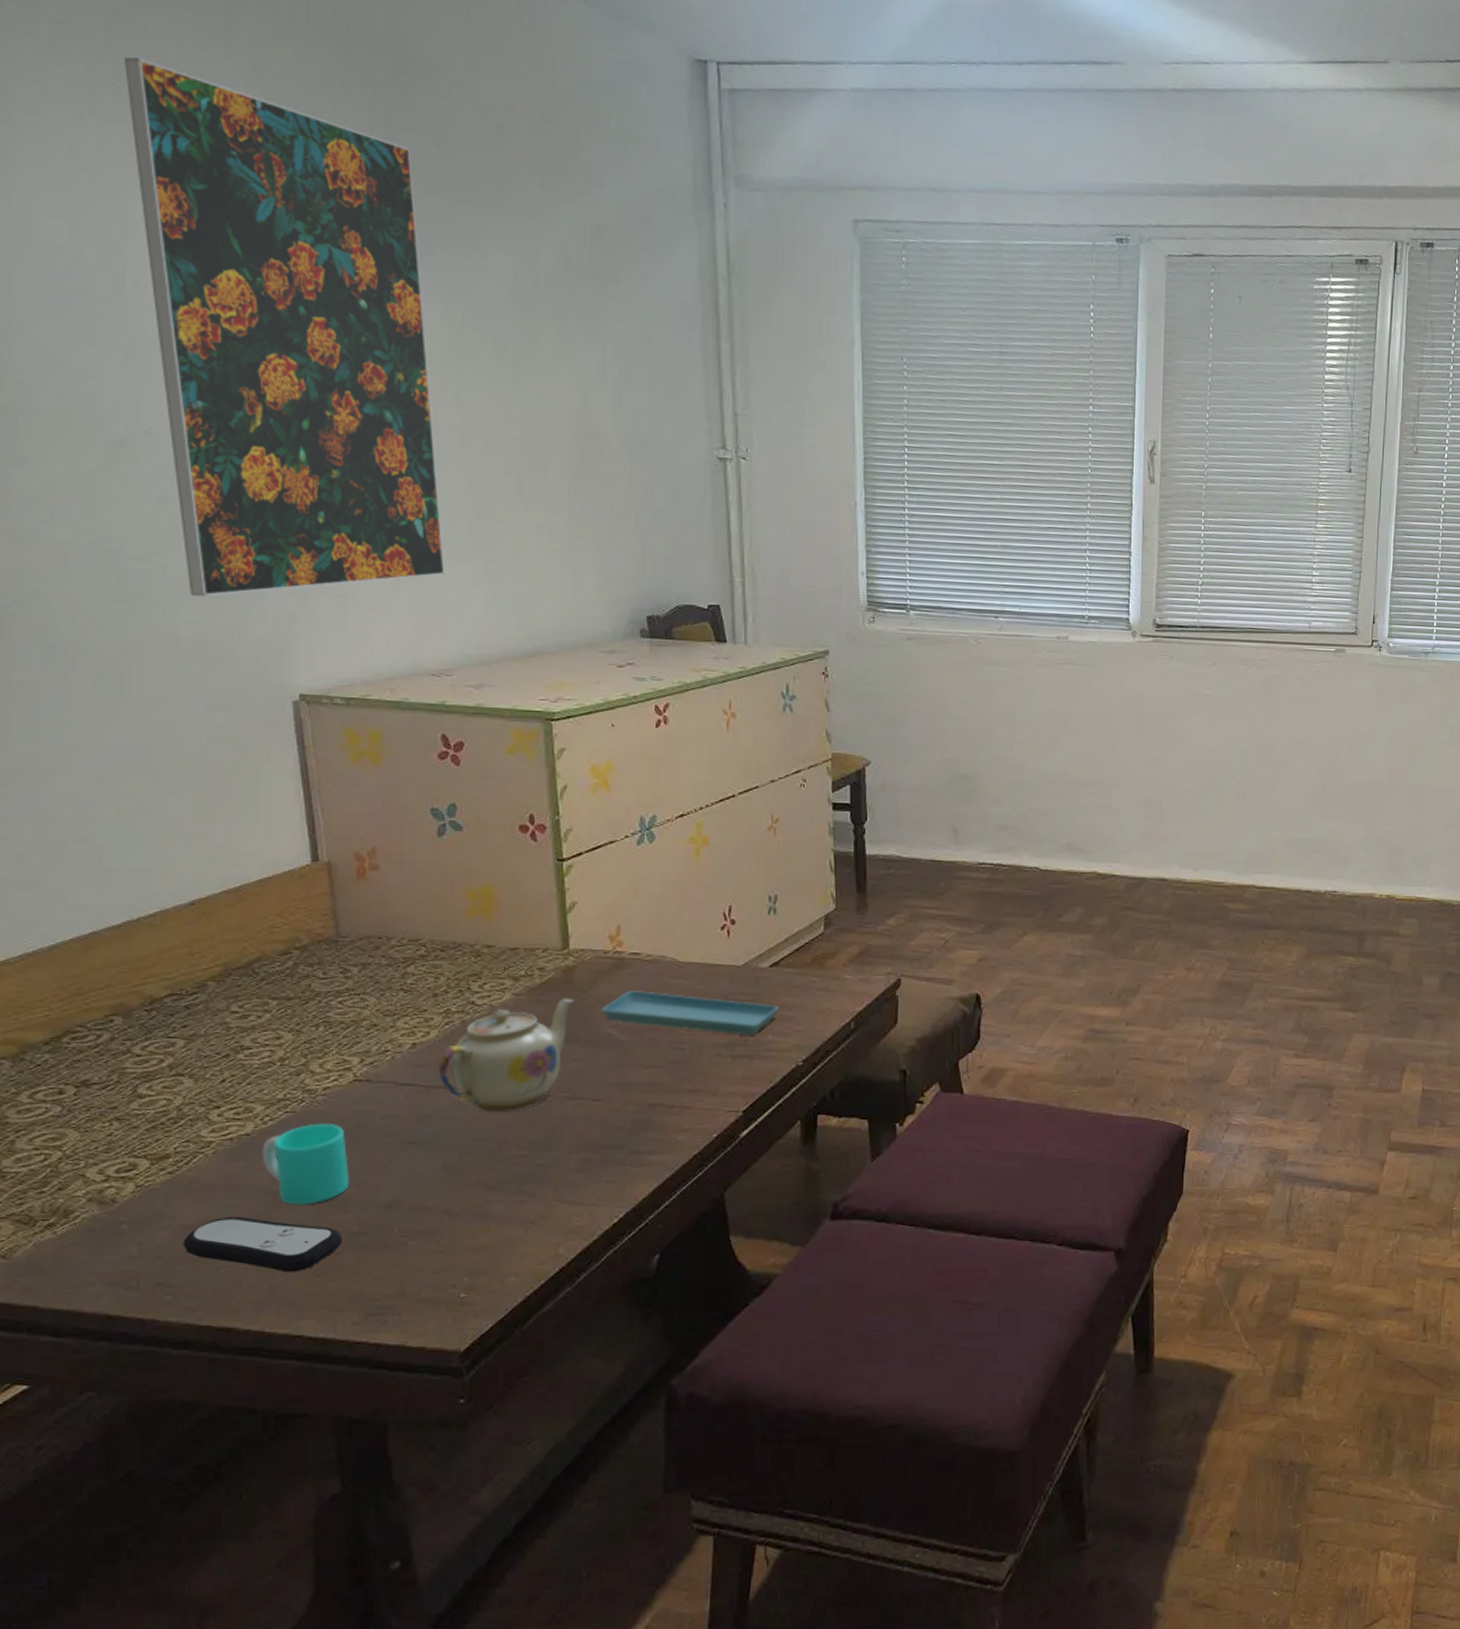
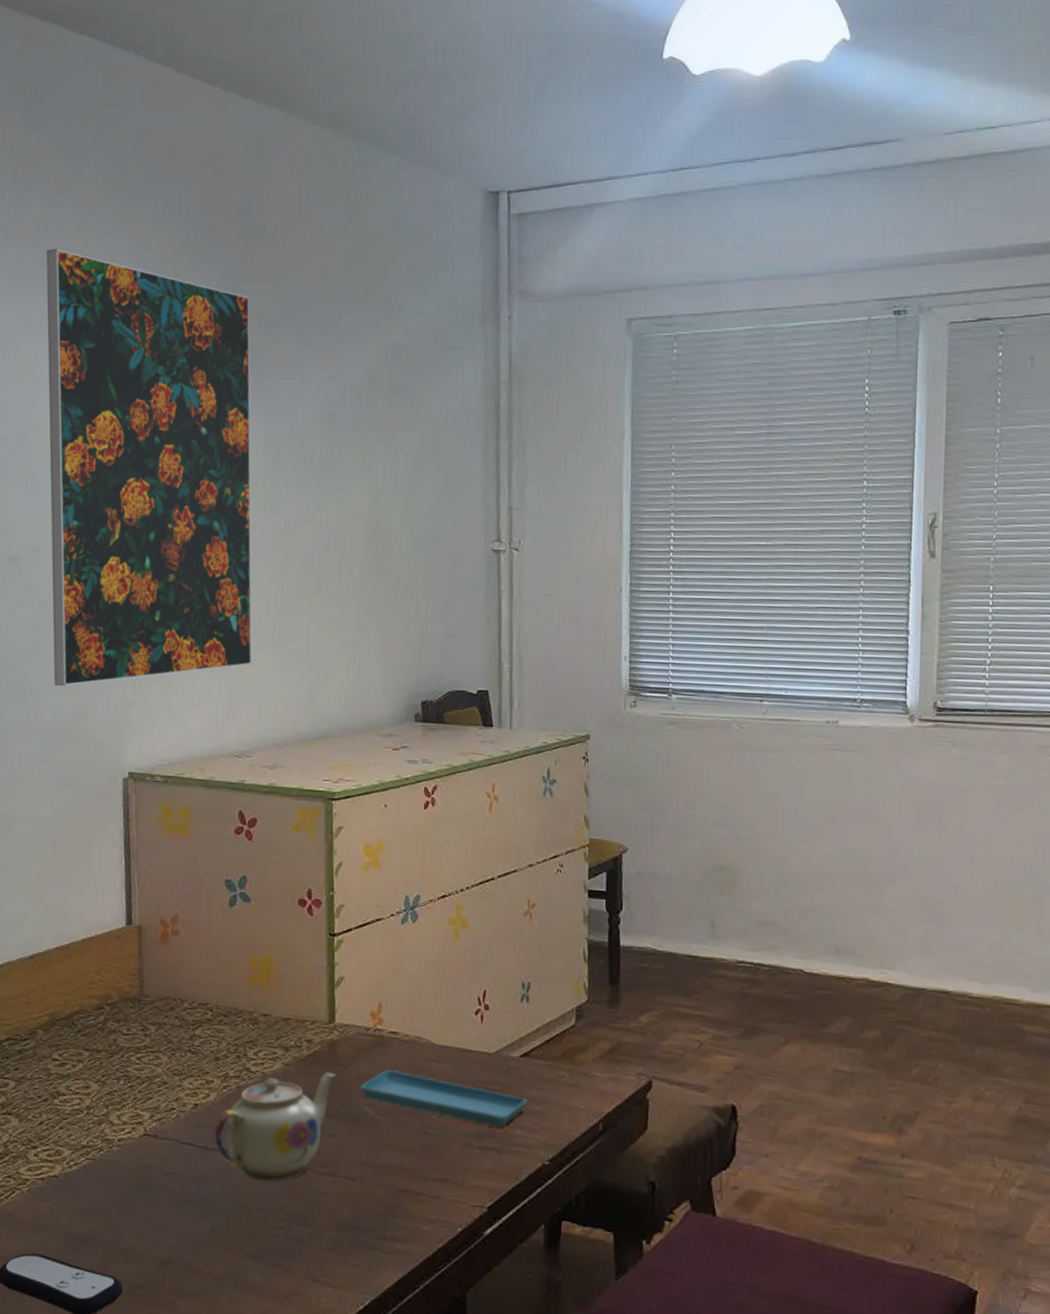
cup: present [262,1124,350,1205] -> none [65,1173,134,1251]

